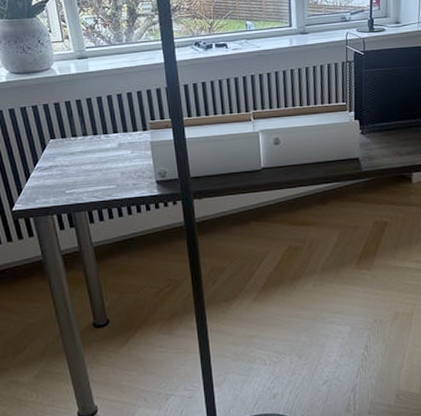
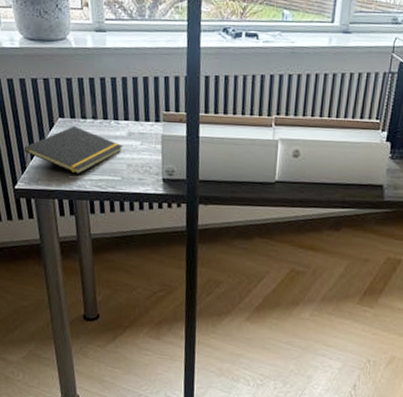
notepad: none [18,144,115,188] -> present [24,125,124,174]

